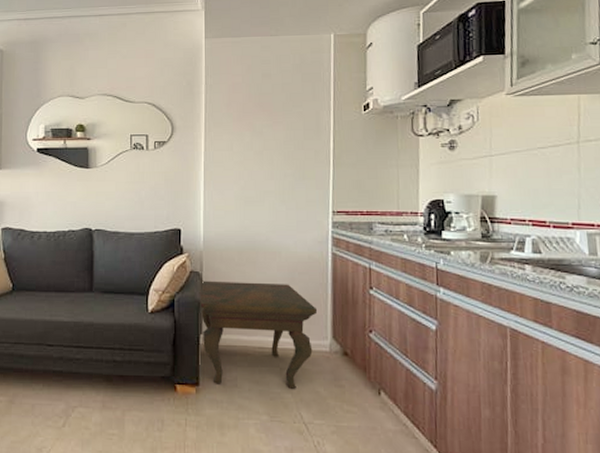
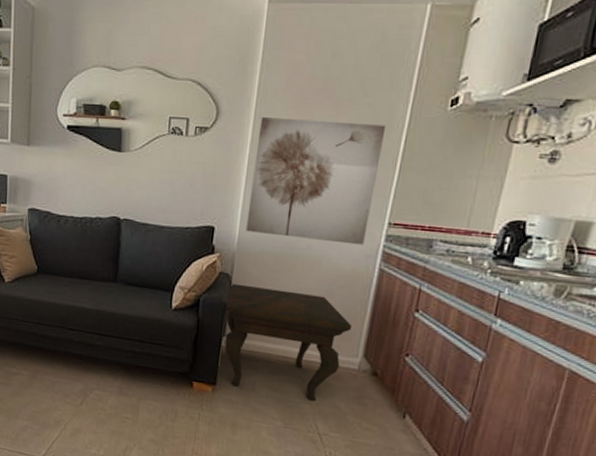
wall art: none [209,129,316,233] -> present [246,117,387,245]

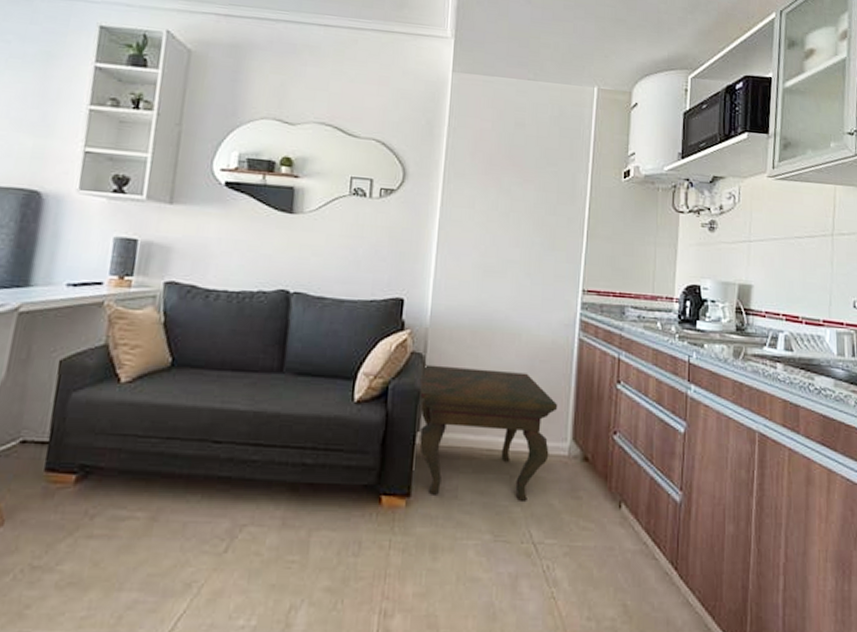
wall art: present [246,117,387,245] -> none [439,181,571,314]

